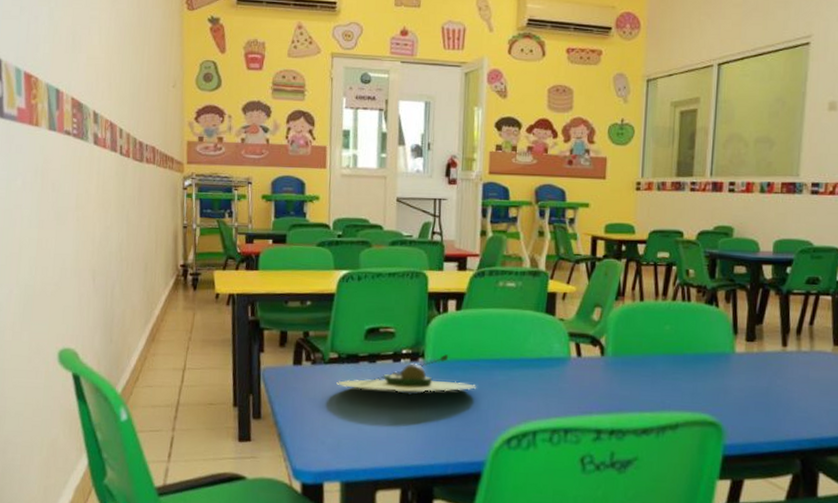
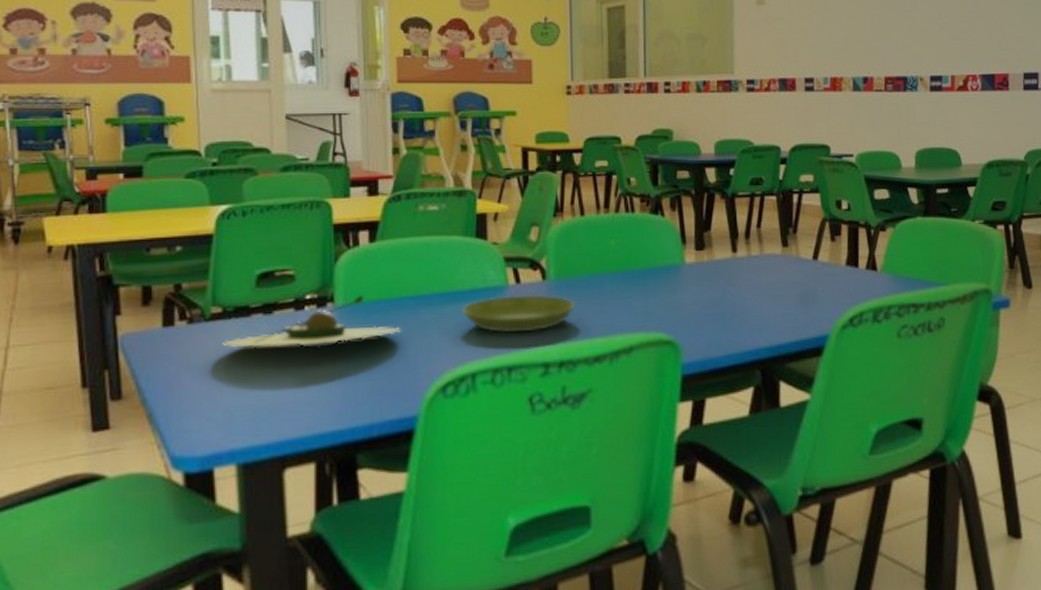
saucer: none [529,366,629,401] -> present [462,294,576,333]

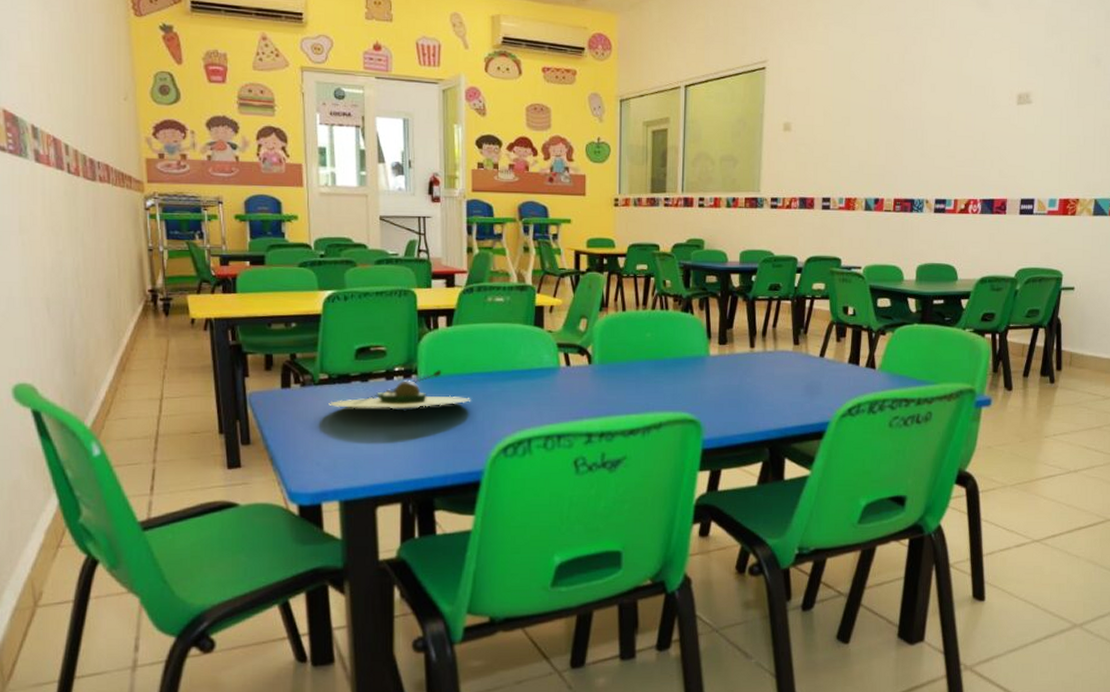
saucer: present [462,294,576,333] -> none [521,376,616,407]

